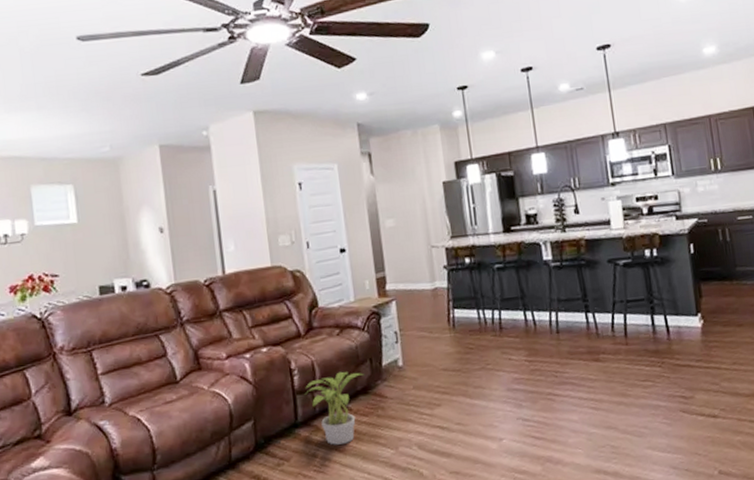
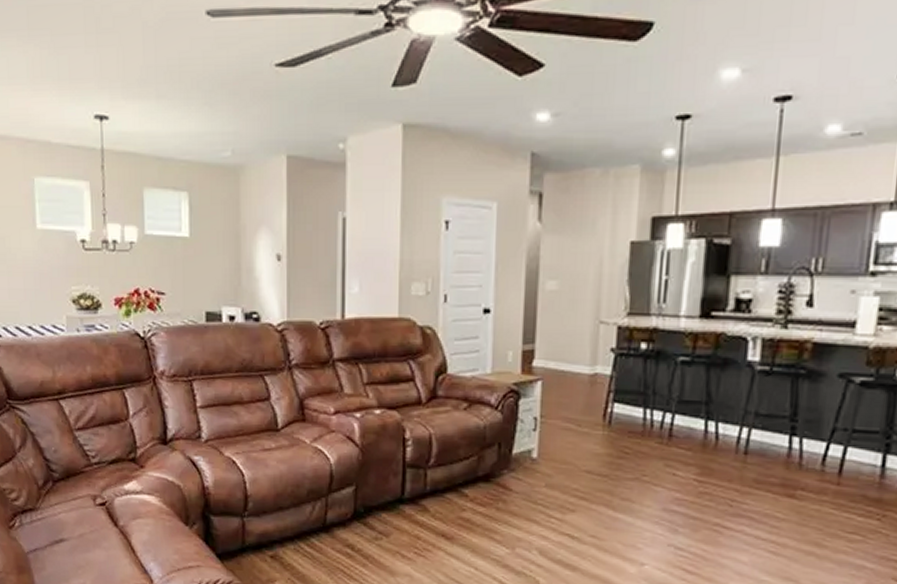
potted plant: present [304,371,365,445] -> none [416,451,490,532]

